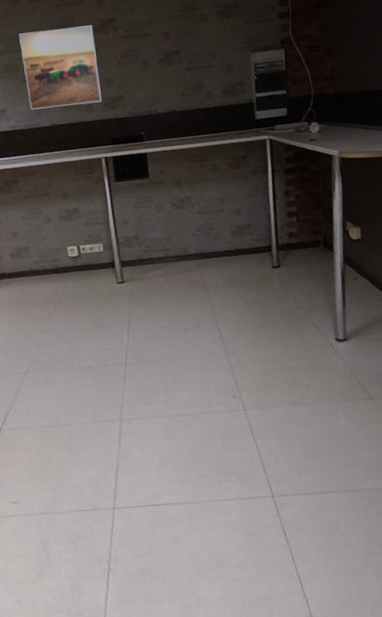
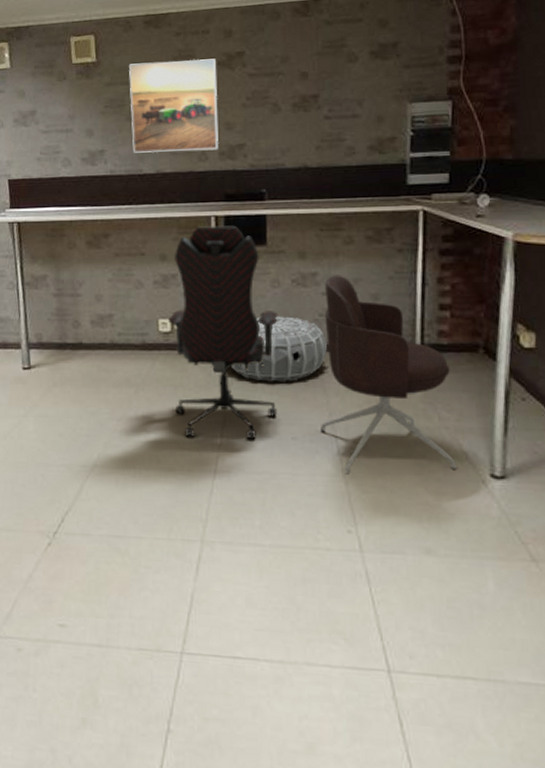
office chair: none [75,164,171,339] -> present [168,225,278,440]
air purifier: none [130,234,205,288] -> present [232,316,327,382]
office chair: none [198,196,310,353] -> present [319,275,456,475]

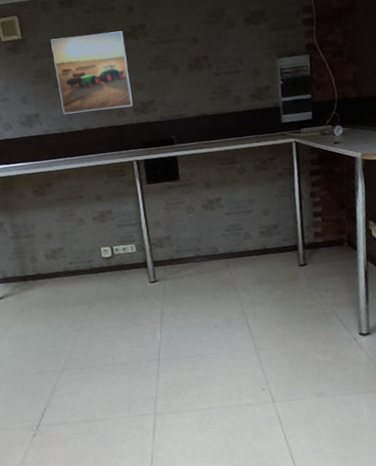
office chair: present [168,225,278,440] -> none [107,167,202,337]
air purifier: present [232,316,327,382] -> none [163,234,234,287]
office chair: present [319,275,456,475] -> none [227,198,335,348]

